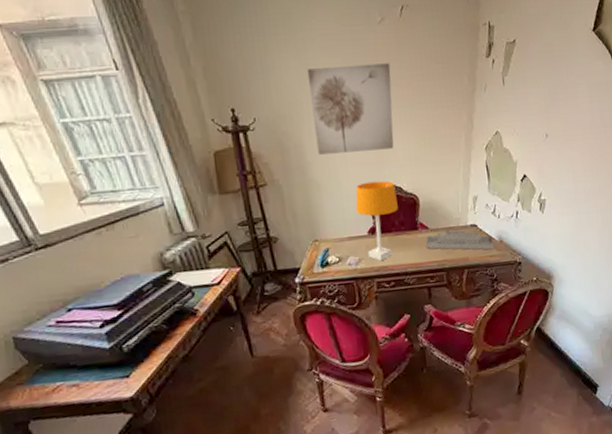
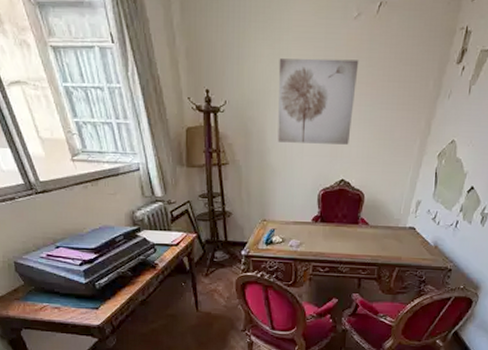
desk lamp: present [355,180,398,262] -> none [304,173,344,248]
desk organizer: present [425,230,494,250] -> none [363,228,428,253]

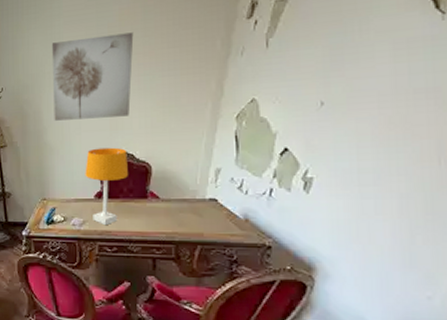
desk lamp: none [304,173,344,248] -> present [85,147,128,226]

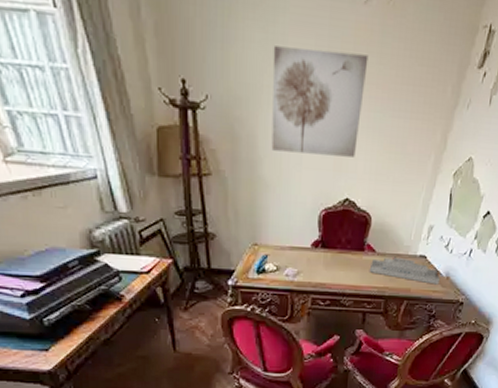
desk lamp: present [85,147,128,226] -> none [303,190,349,278]
desk organizer: none [154,202,237,228] -> present [369,256,440,285]

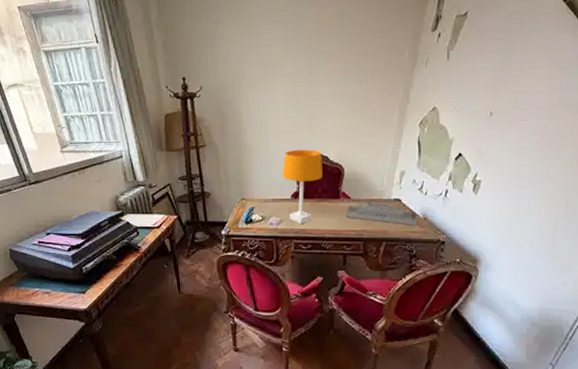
wall art: present [271,46,369,158] -> none [251,37,330,122]
desk lamp: none [303,190,349,278] -> present [282,149,322,225]

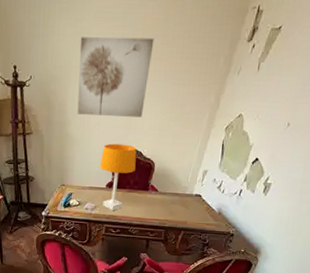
wall art: none [251,37,330,122] -> present [77,36,154,117]
desk organizer: present [346,202,417,226] -> none [152,195,213,219]

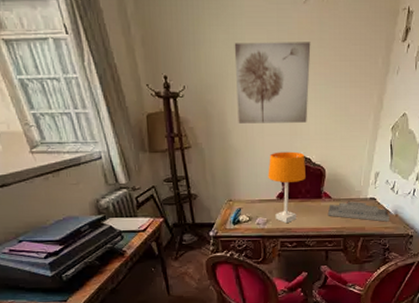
desk organizer: none [152,195,213,219] -> present [327,201,389,222]

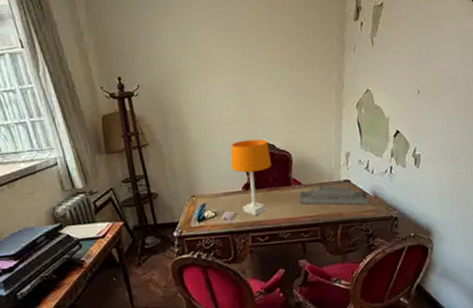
wall art: present [234,42,311,124] -> none [185,30,267,116]

